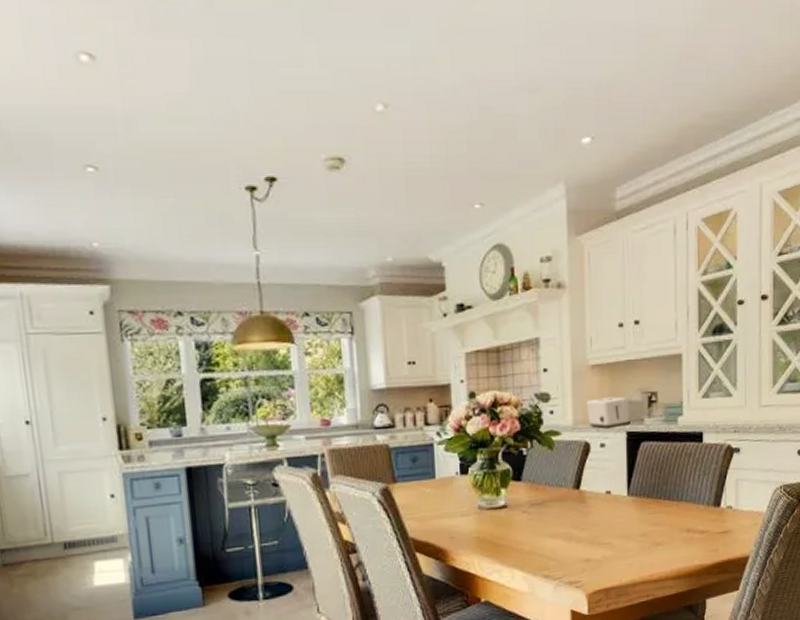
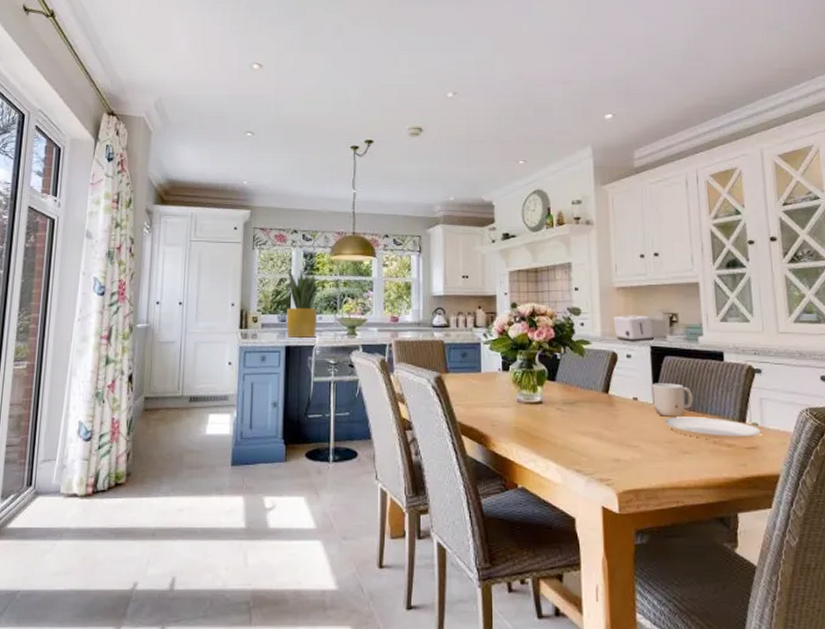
planter: none [174,363,225,456] -> present [286,268,320,338]
mug: none [626,471,669,509] -> present [651,383,694,417]
plate: none [637,505,735,528] -> present [664,417,762,441]

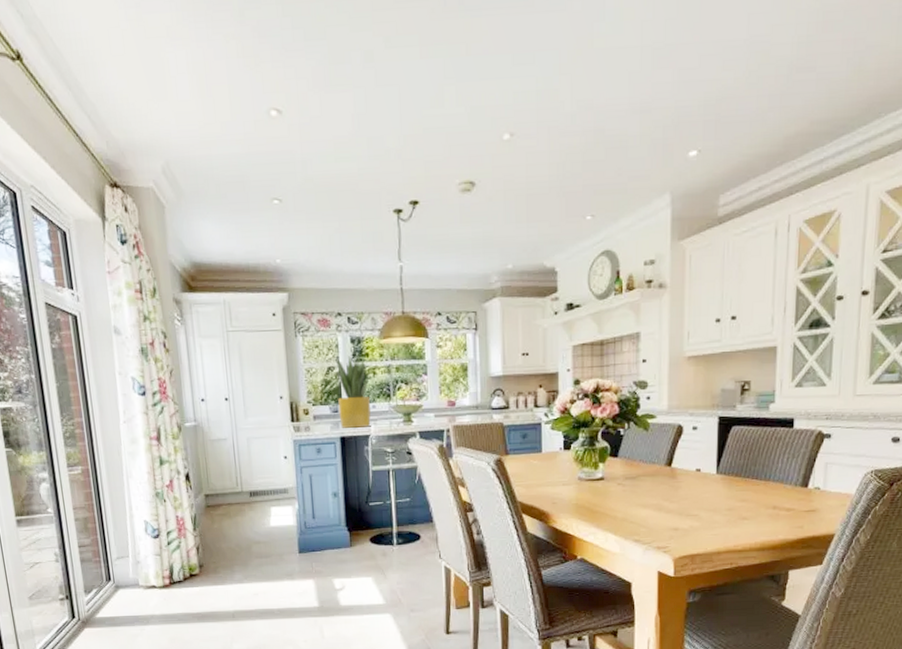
toaster: present [613,315,654,342] -> none [681,385,723,414]
mug: present [651,383,694,417] -> none [715,453,758,486]
plate: present [664,417,762,441] -> none [725,484,823,506]

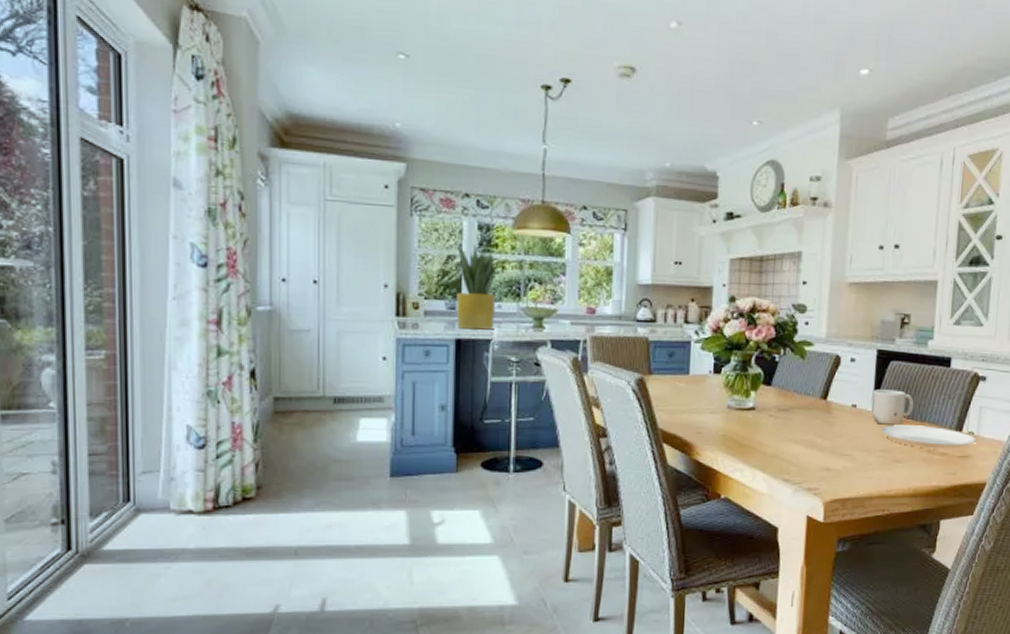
mug: none [715,453,758,486] -> present [872,389,914,425]
plate: none [725,484,823,506] -> present [880,425,977,449]

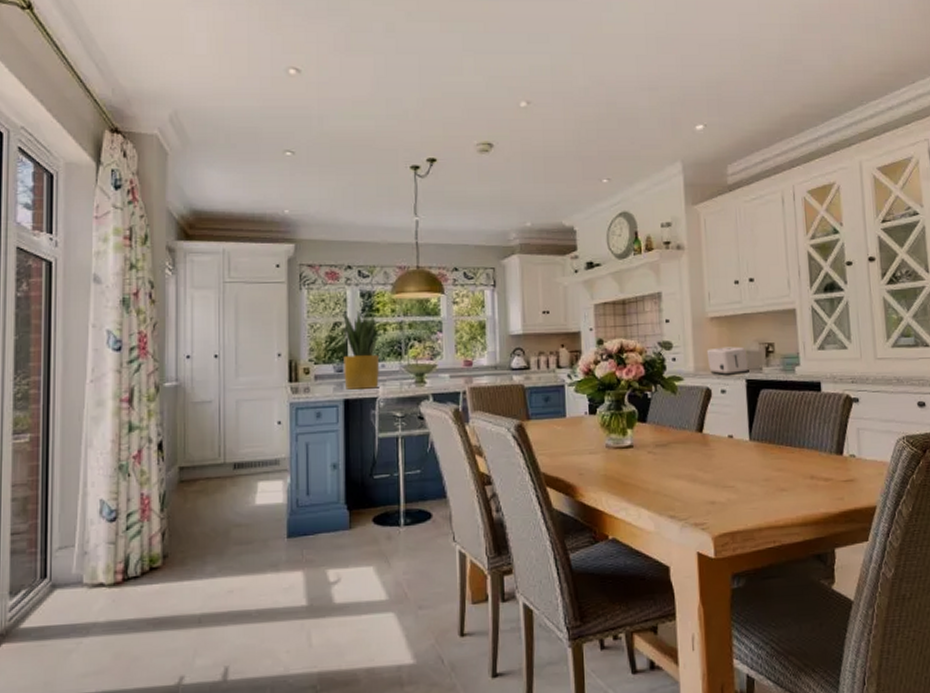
toaster: none [840,314,882,345] -> present [706,346,749,376]
mug: present [872,389,914,425] -> none [747,418,791,453]
plate: present [880,425,977,449] -> none [760,451,859,475]

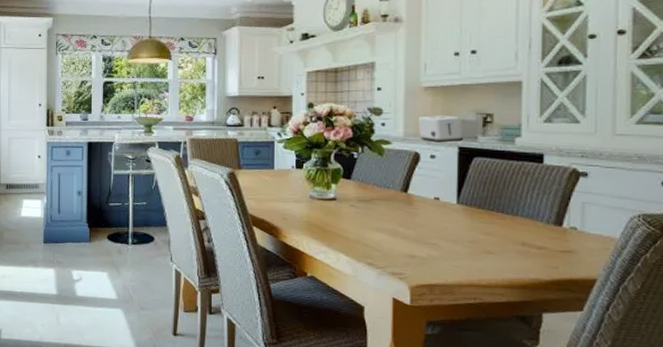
planter: present [341,309,381,390] -> none [87,71,118,135]

